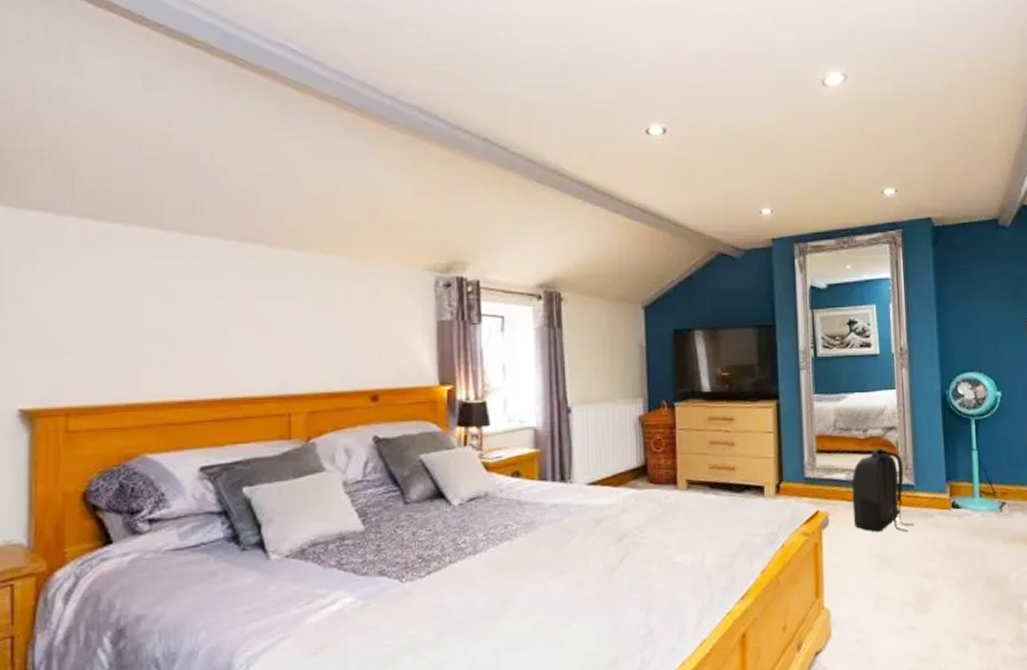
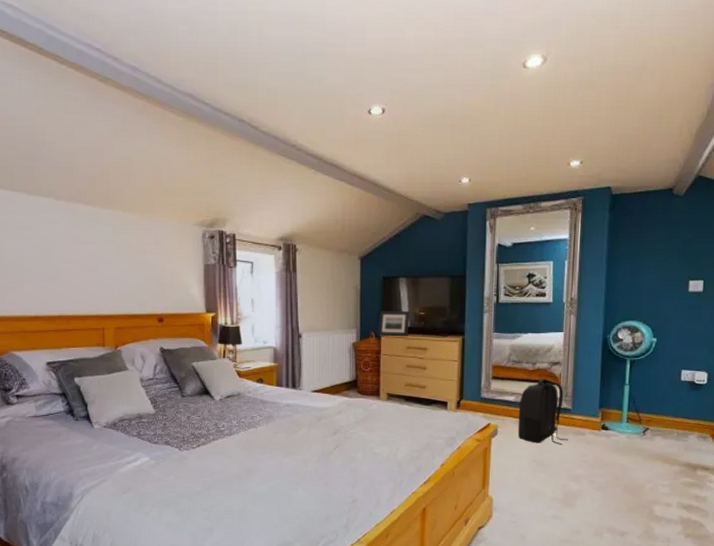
picture frame: none [671,372,710,405] -> present [378,311,410,337]

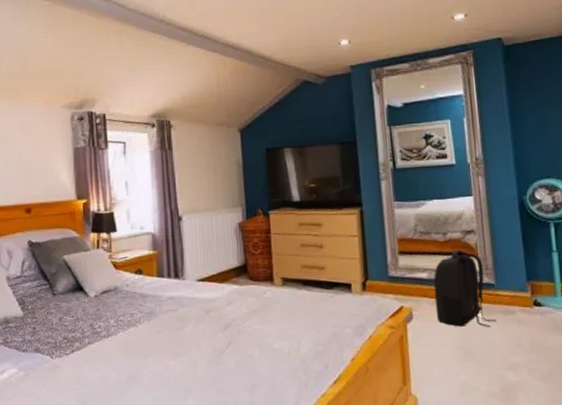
picture frame: present [378,311,410,337] -> none [265,184,300,213]

